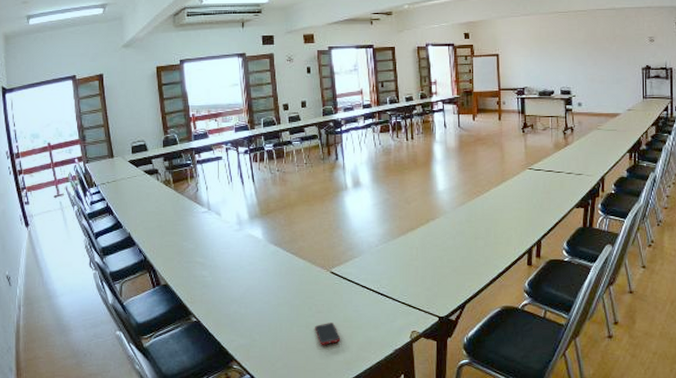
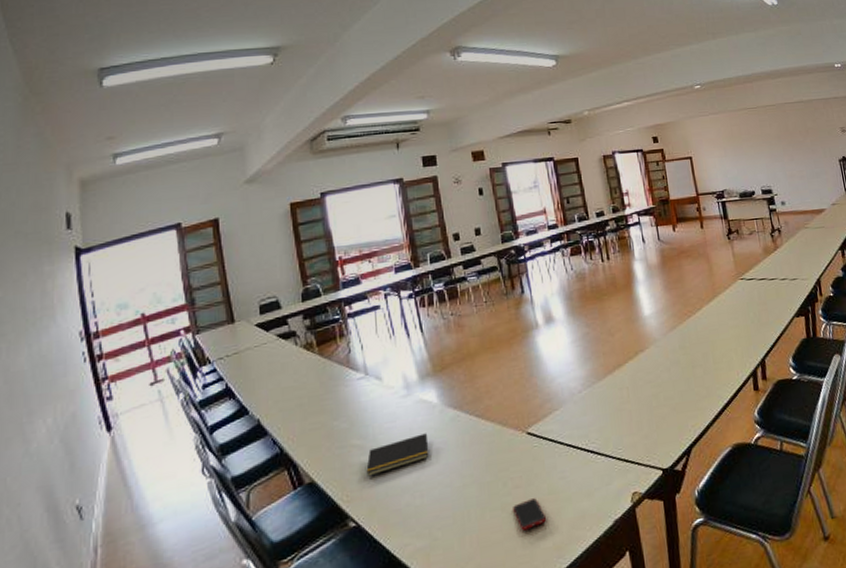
notepad: none [206,261,254,287] -> present [366,433,428,477]

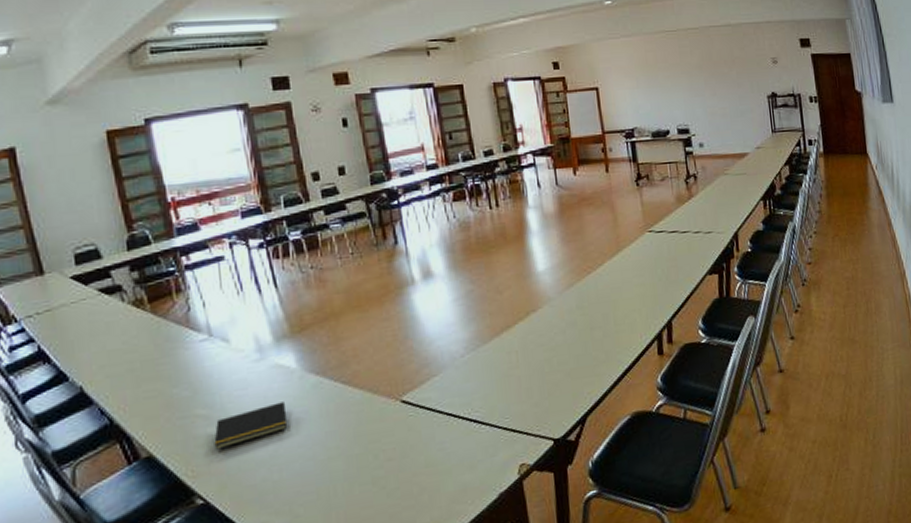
cell phone: present [513,498,547,531] -> none [385,471,424,506]

